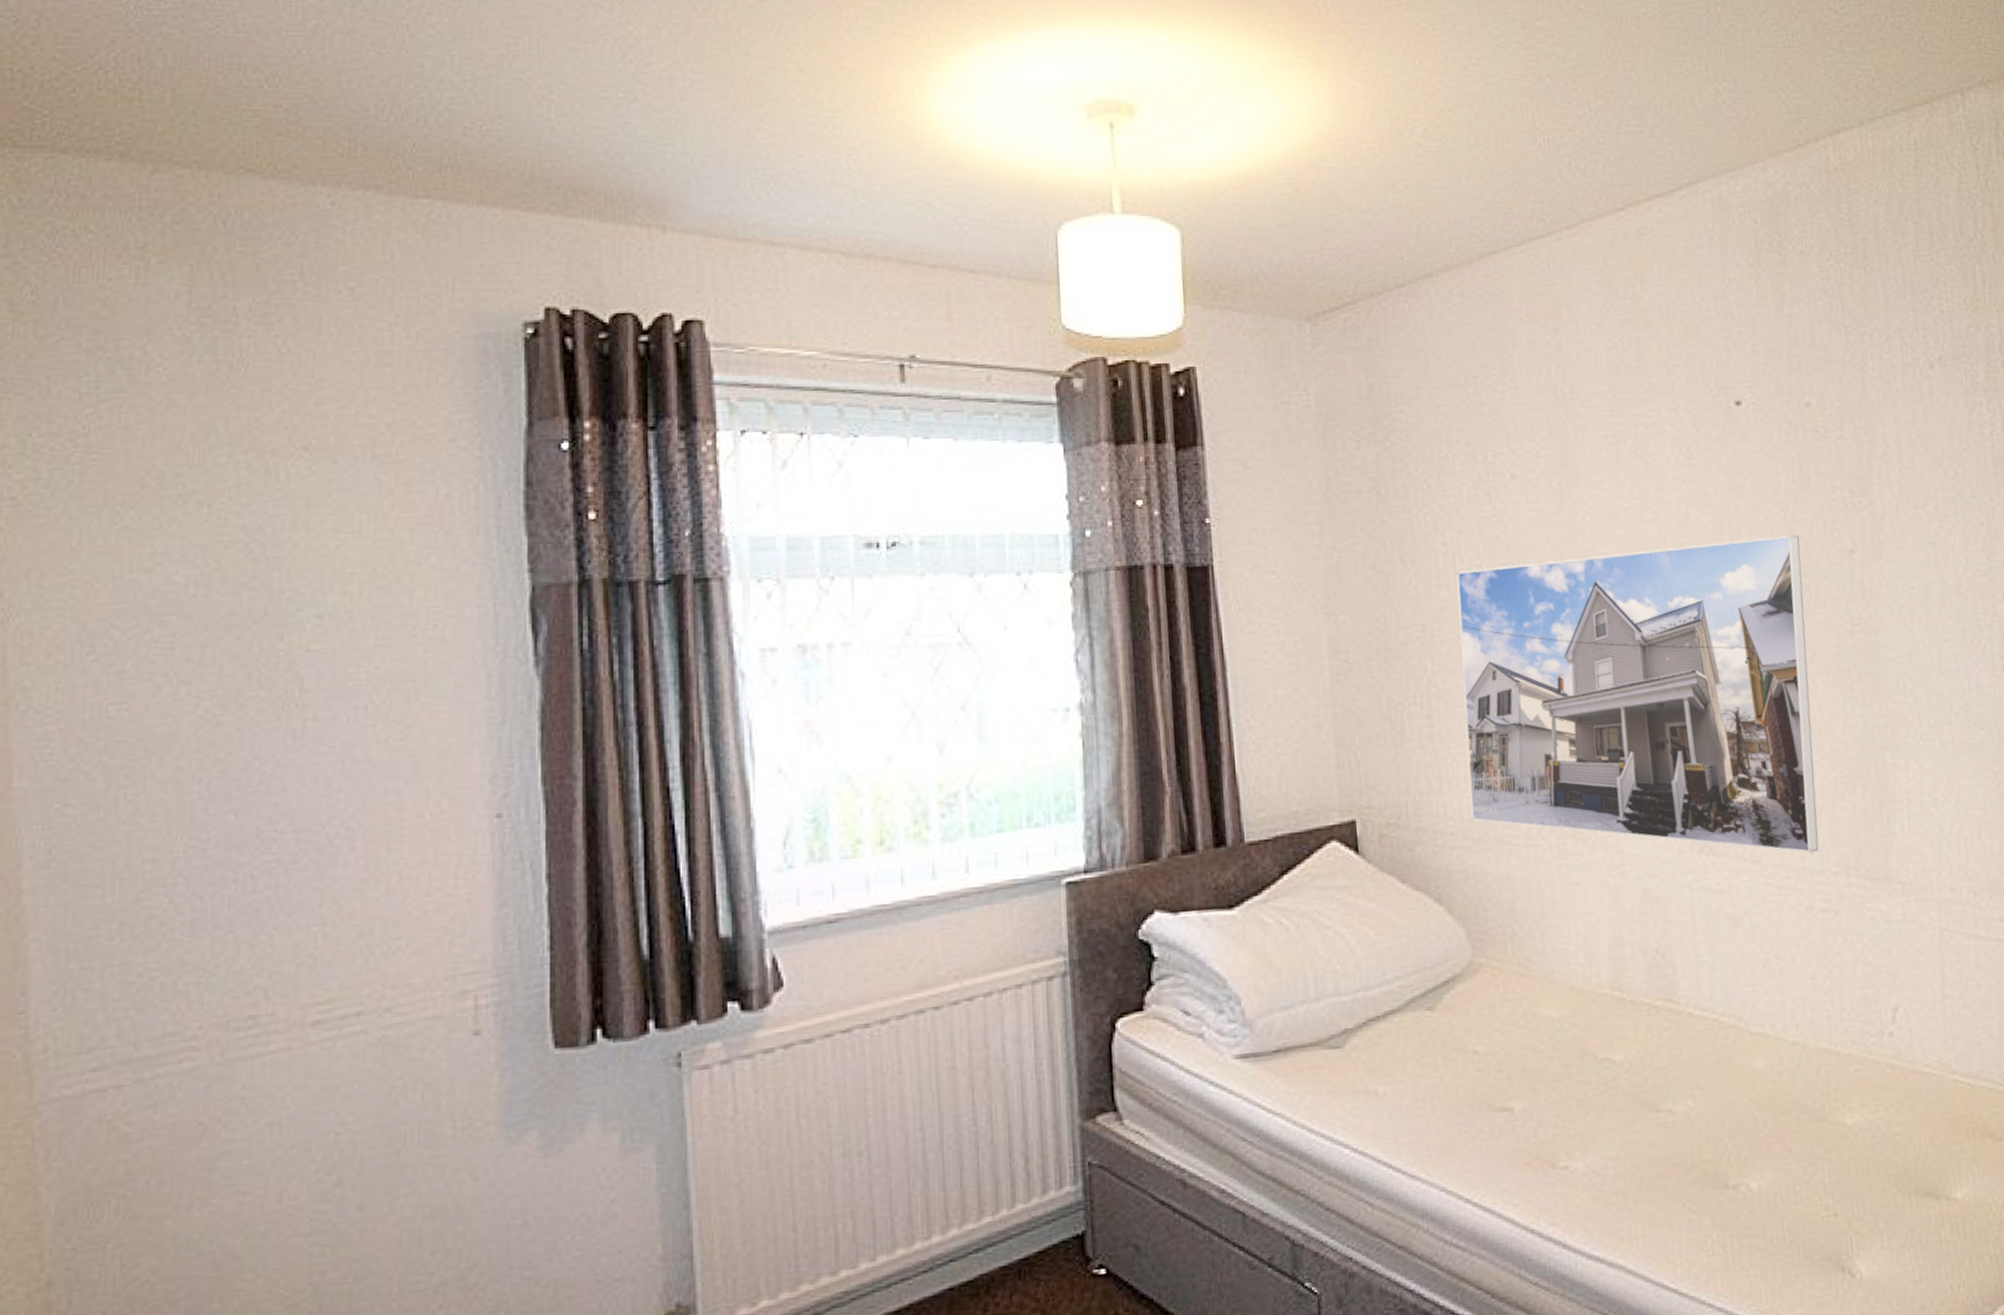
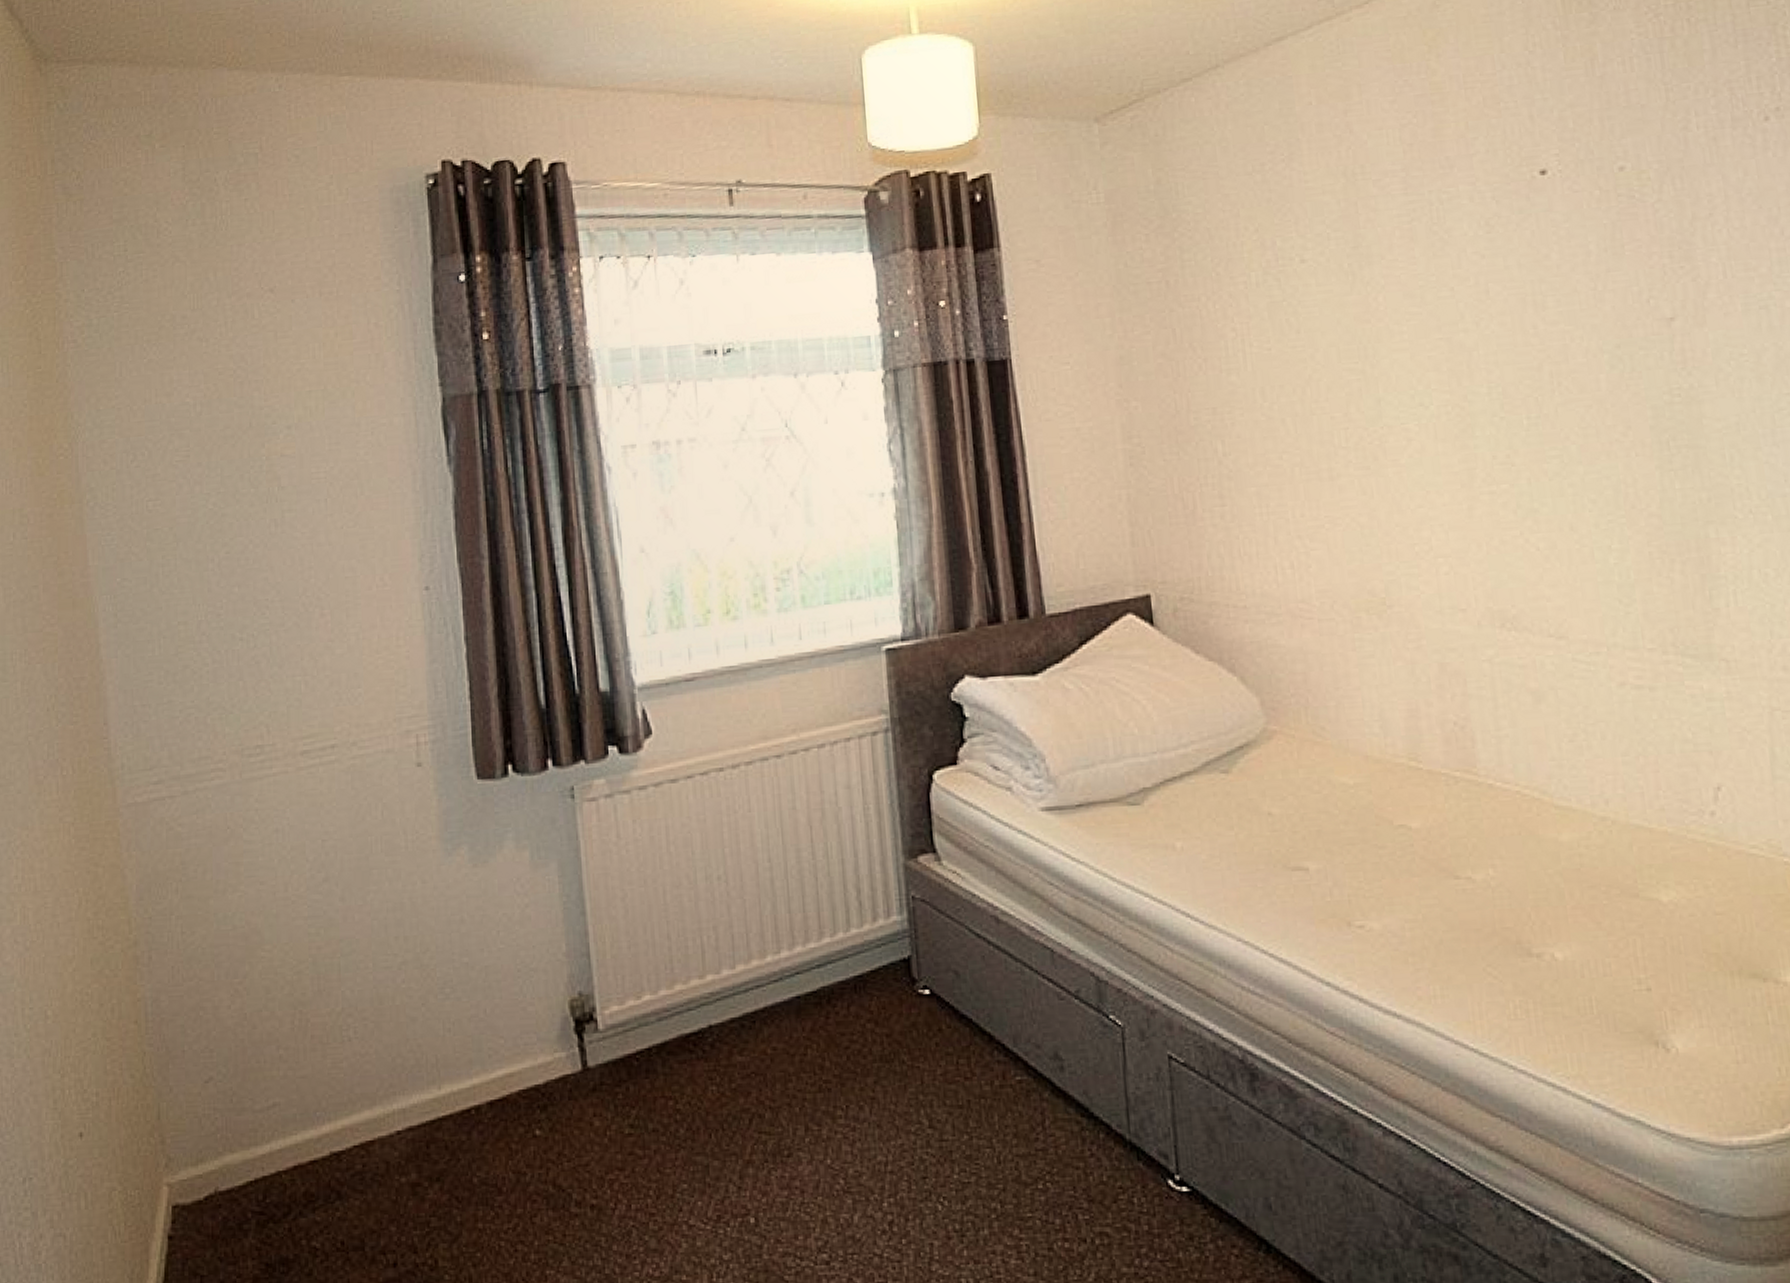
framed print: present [1457,535,1819,854] -> none [1246,305,1633,630]

